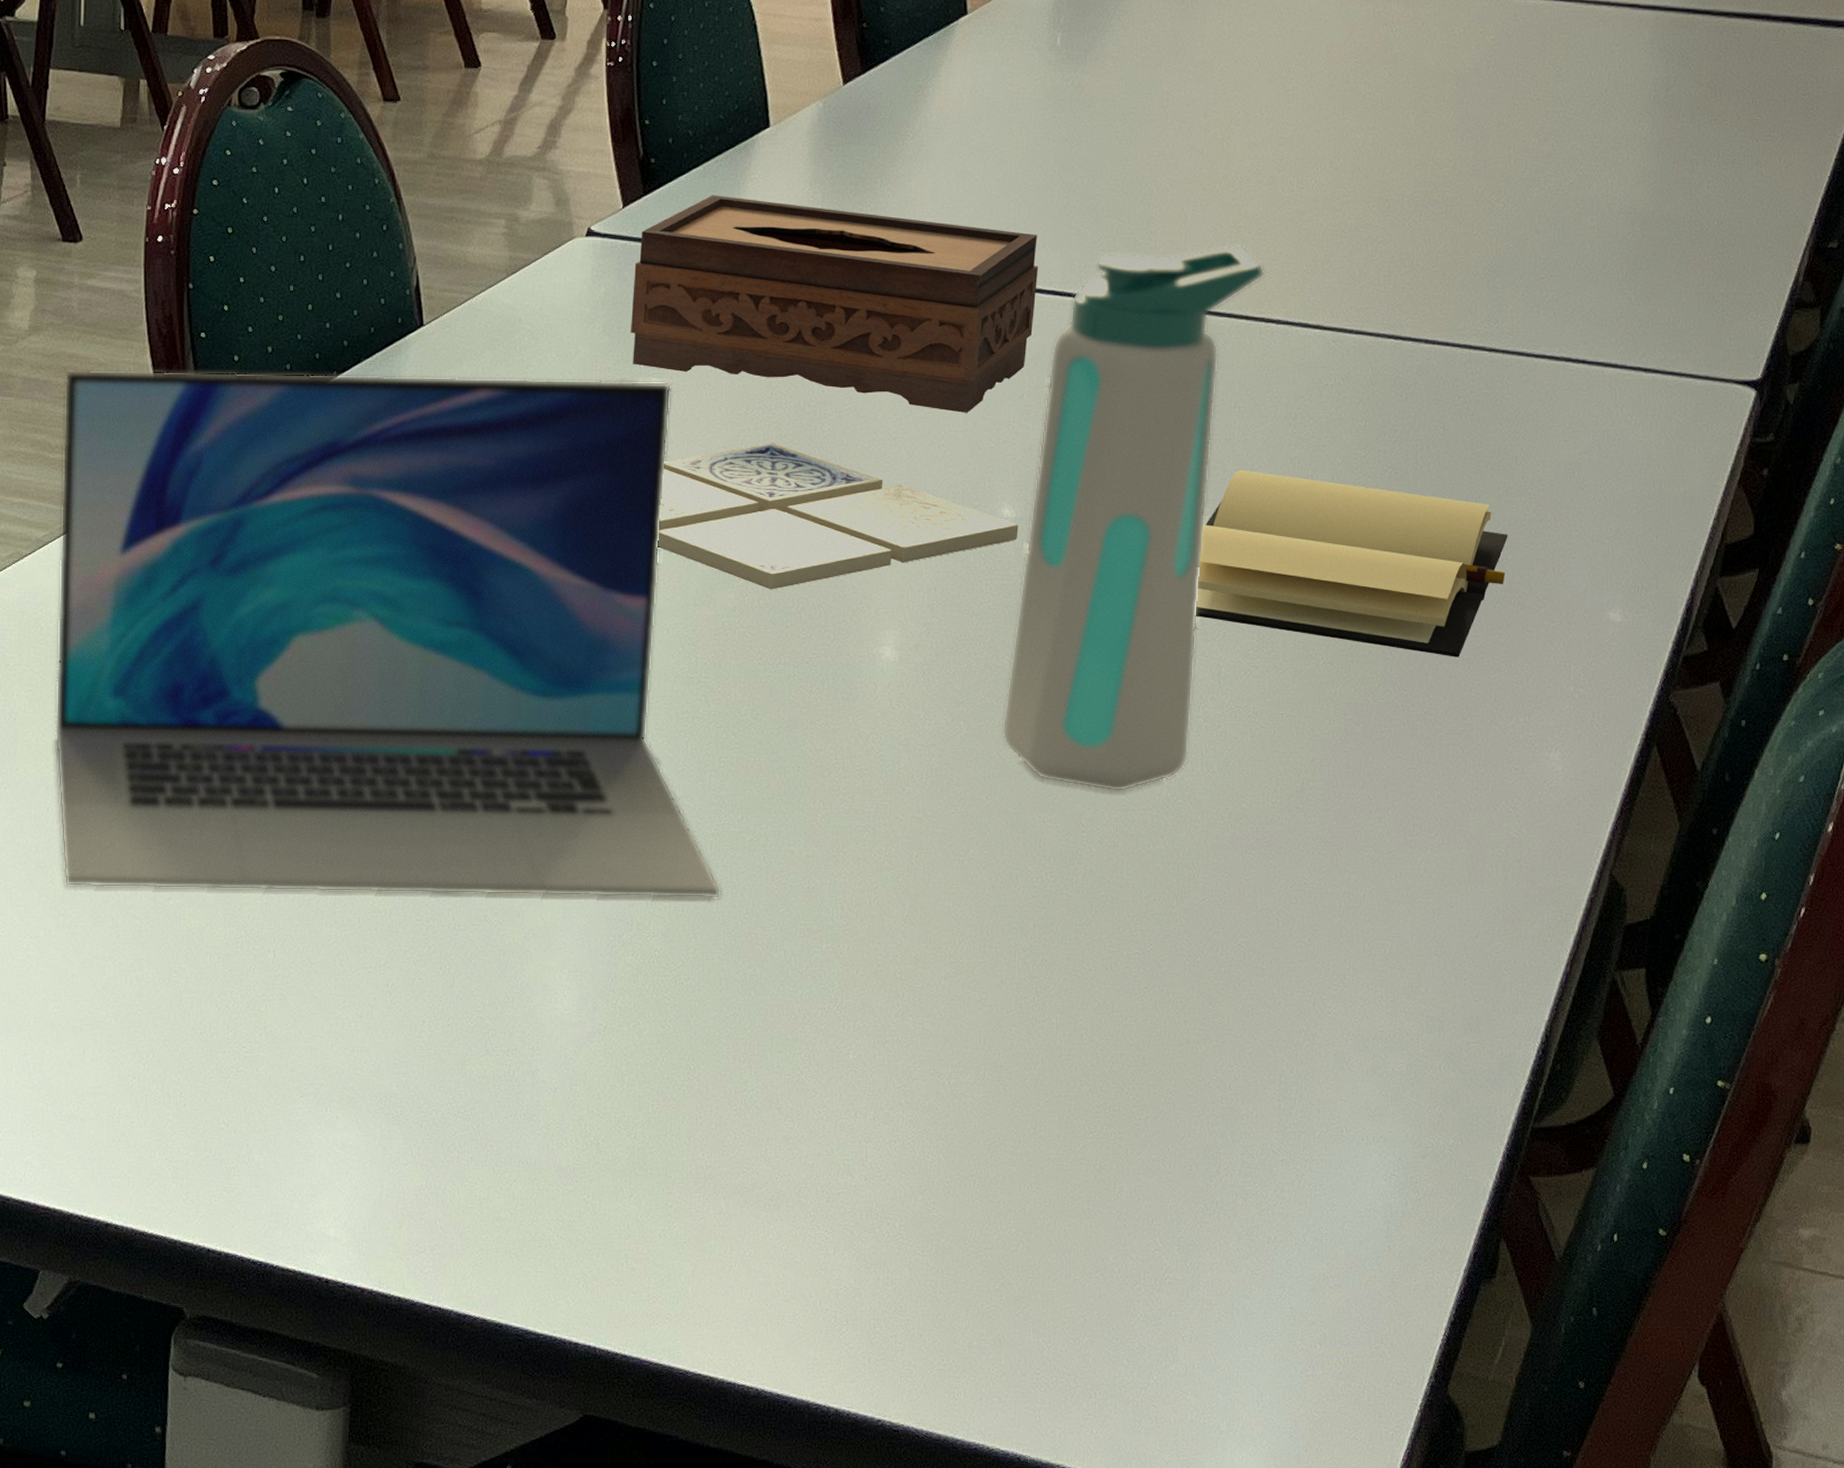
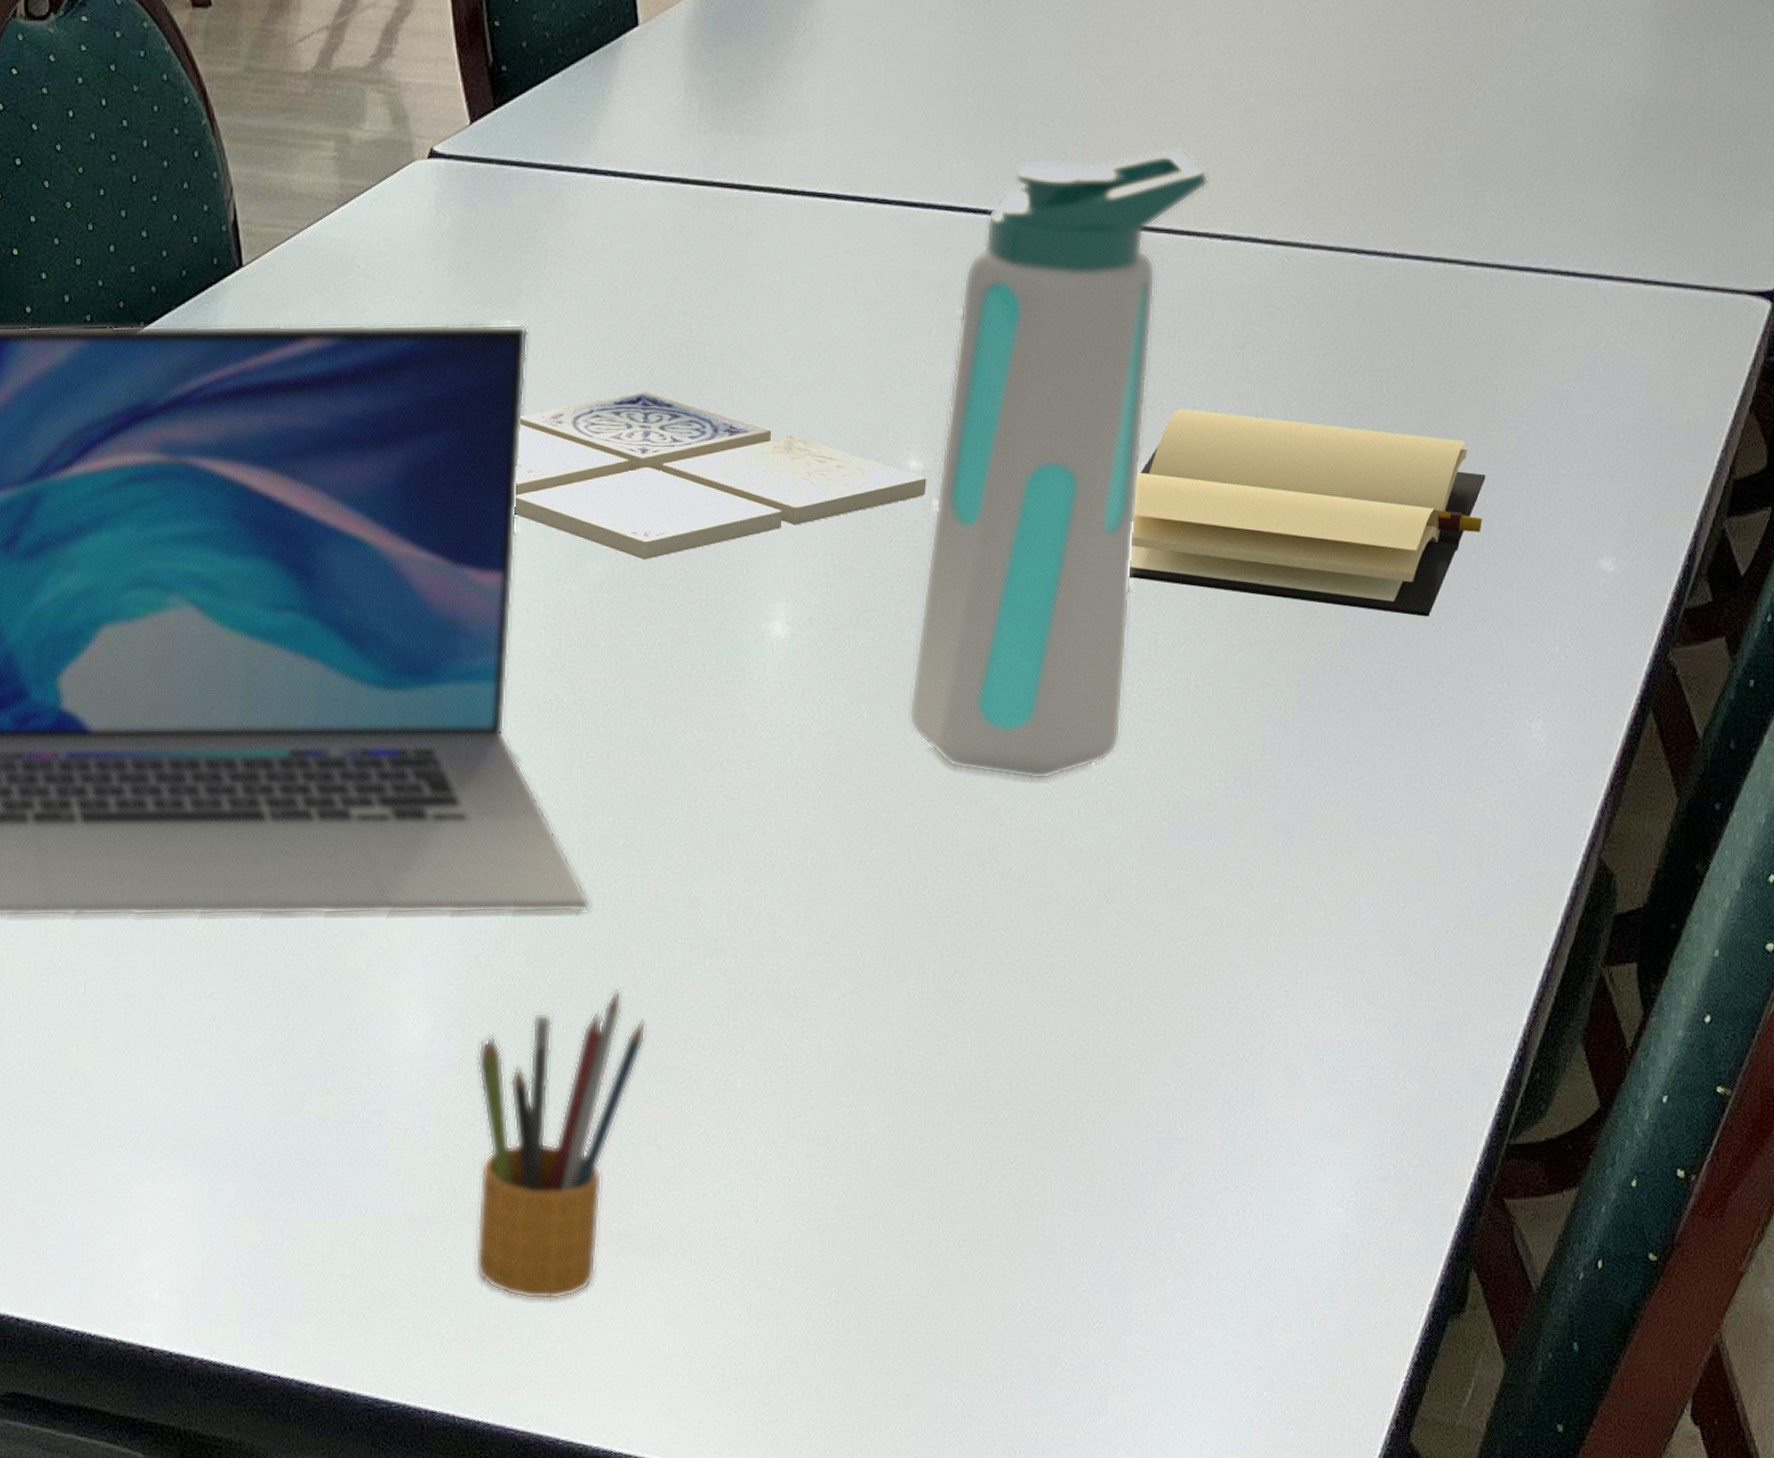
pencil box: none [615,968,769,1245] -> present [475,989,646,1300]
tissue box: present [631,195,1039,413] -> none [481,106,949,351]

